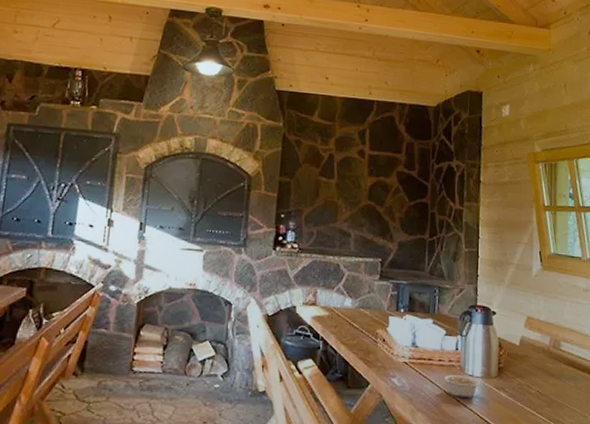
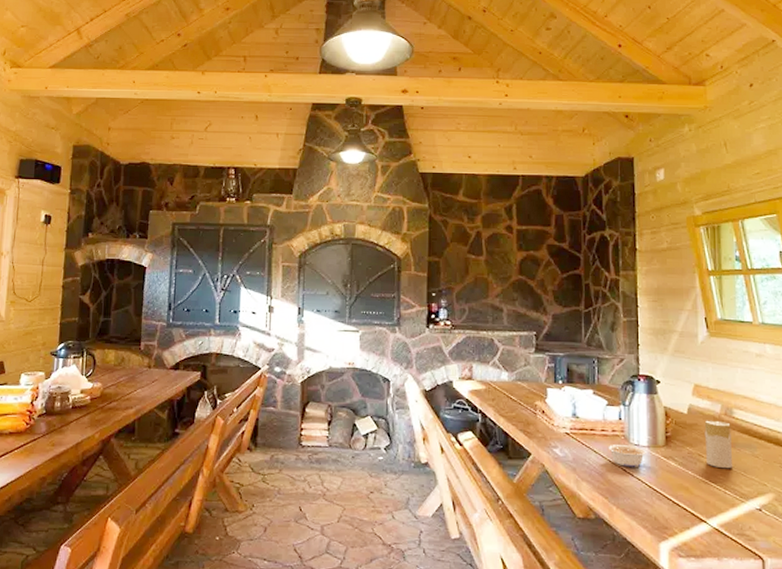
candle: none [534,352,558,401] -> present [704,420,732,469]

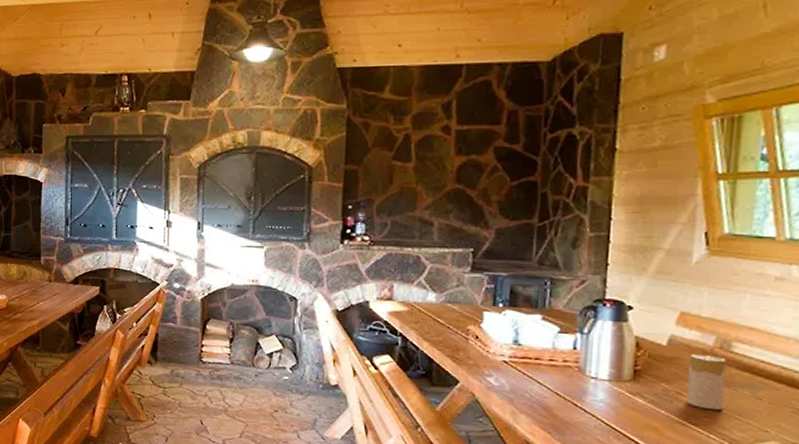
legume: present [608,444,646,467] -> none [556,375,606,402]

